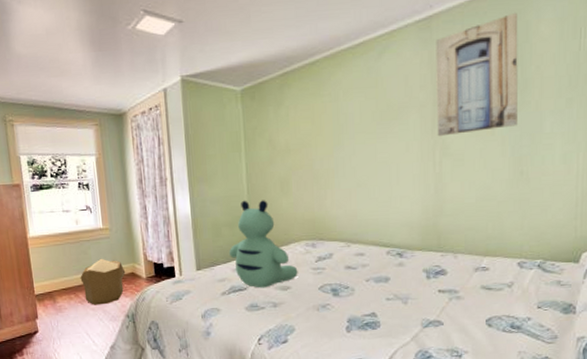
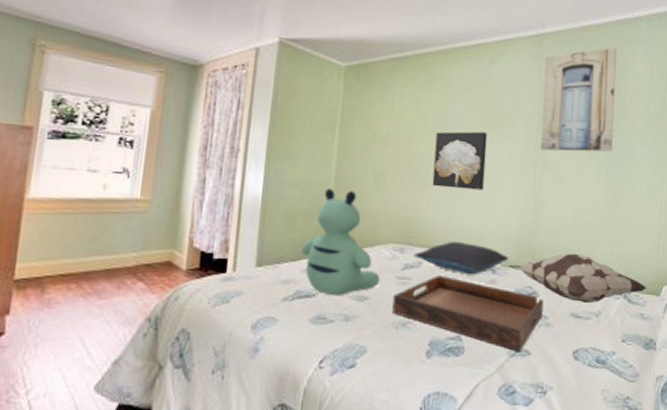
pouf: present [80,258,126,305] -> none [90,238,160,302]
serving tray: none [311,262,453,323] -> present [392,274,544,352]
pillow: none [324,232,415,260] -> present [413,241,510,274]
wall art: none [332,128,383,186] -> present [432,131,488,191]
decorative pillow: none [414,230,564,275] -> present [508,253,647,303]

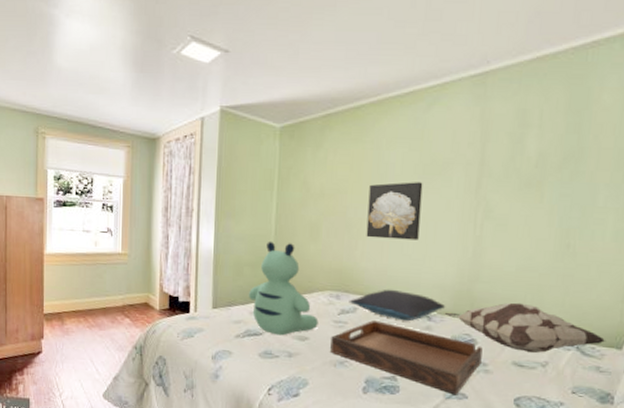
wall art: present [540,47,617,152] -> none [481,77,579,198]

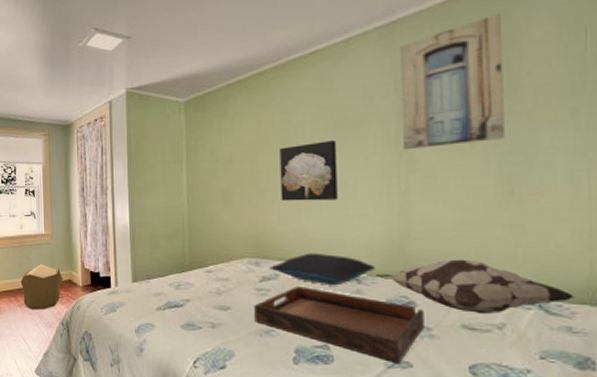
pouf: none [92,284,139,333] -> present [20,263,63,310]
bear: present [248,241,319,336] -> none [166,212,239,306]
wall art: none [481,77,579,198] -> present [400,13,504,150]

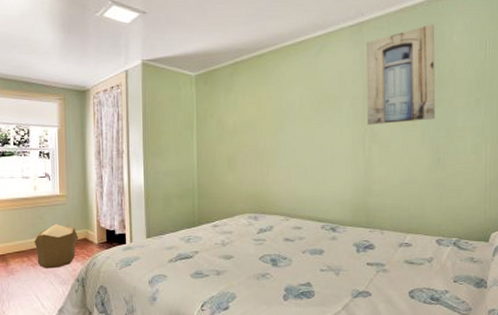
serving tray: present [254,285,424,364] -> none [253,235,380,294]
pillow: present [269,252,376,284] -> none [265,207,347,233]
wall art: present [280,140,338,201] -> none [275,115,319,165]
decorative pillow: present [375,259,575,314] -> none [346,210,476,251]

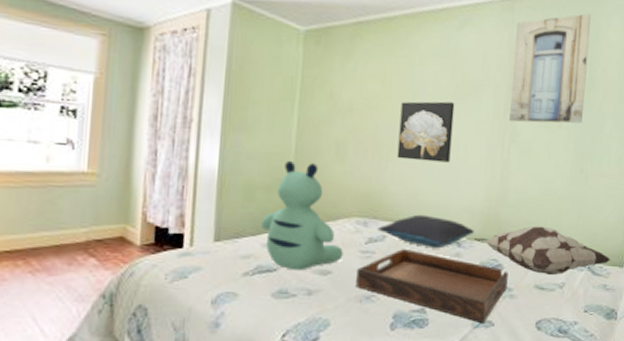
pouf: present [34,223,79,269] -> none [37,212,112,278]
bear: none [177,174,241,257] -> present [260,160,343,271]
serving tray: none [253,235,380,294] -> present [356,248,509,324]
pillow: none [265,207,347,233] -> present [377,214,475,248]
wall art: none [275,115,319,165] -> present [397,101,455,163]
decorative pillow: none [346,210,476,251] -> present [473,226,611,275]

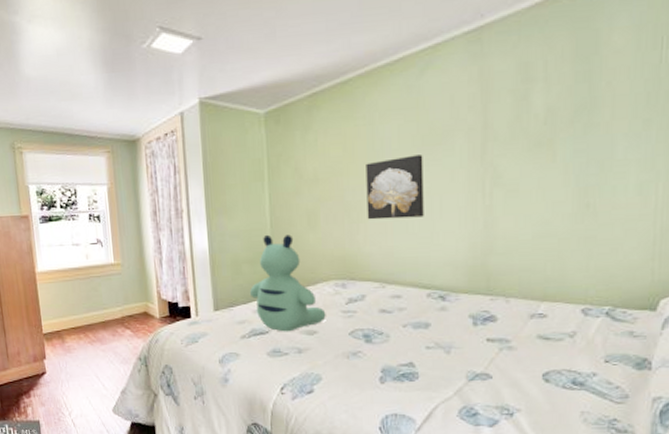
serving tray: present [356,248,509,324] -> none [341,305,504,376]
pillow: present [377,214,475,248] -> none [356,271,460,303]
decorative pillow: present [473,226,611,275] -> none [459,272,638,323]
wall art: present [508,13,591,124] -> none [487,19,586,164]

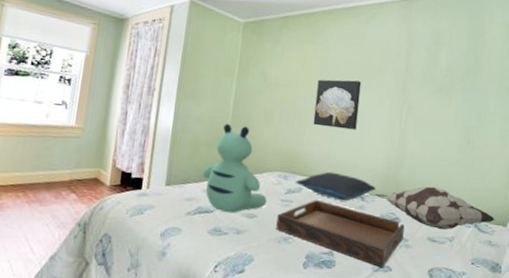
serving tray: none [341,305,504,376] -> present [276,199,405,268]
pillow: none [356,271,460,303] -> present [295,171,377,201]
decorative pillow: none [459,272,638,323] -> present [375,186,496,230]

